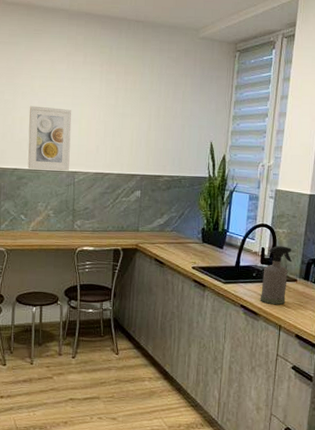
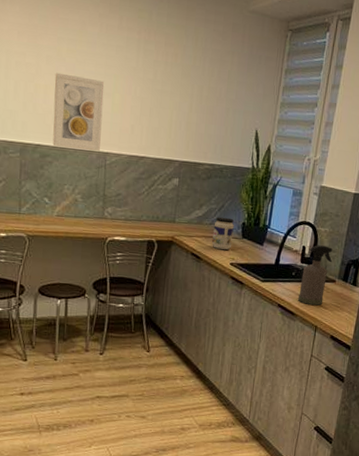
jar: none [174,224,194,255] -> present [212,216,234,250]

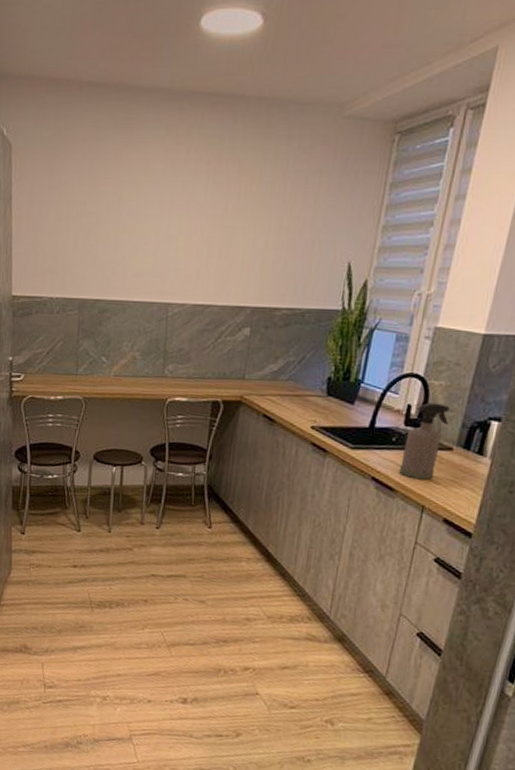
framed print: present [52,72,105,151] -> none [111,219,168,301]
jar: present [212,216,234,250] -> none [289,371,317,411]

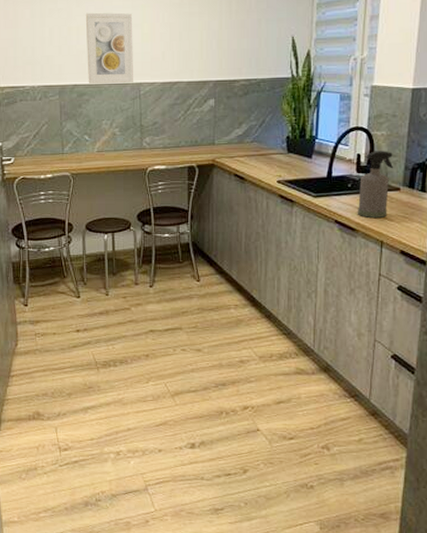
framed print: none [111,219,168,301] -> present [85,12,133,83]

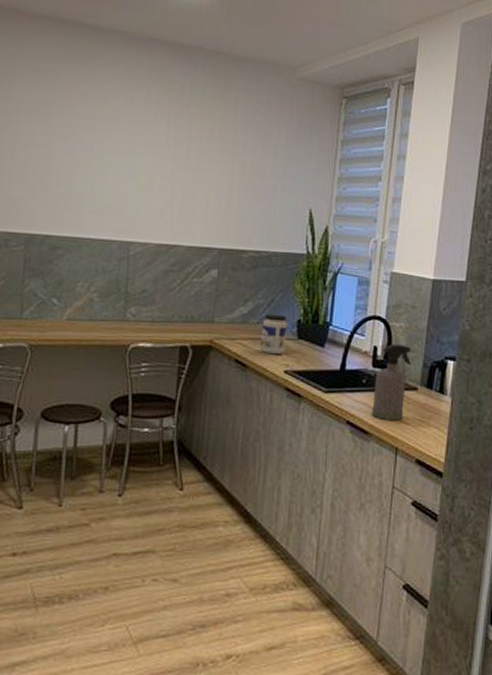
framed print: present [85,12,133,83] -> none [64,152,128,240]
jar: none [256,133,278,168] -> present [260,313,287,355]

